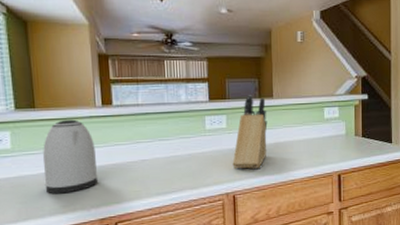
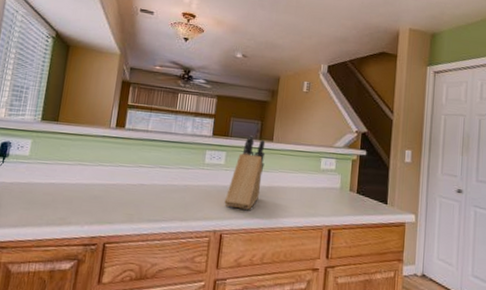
kettle: present [42,119,99,194] -> none [49,135,102,206]

